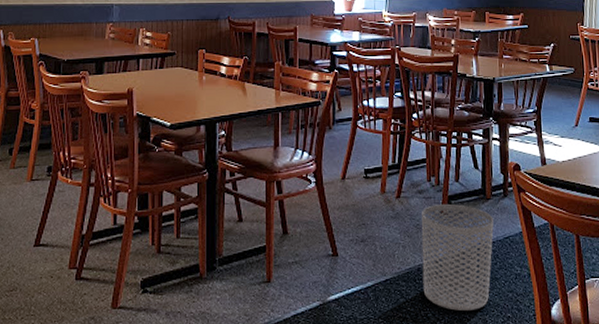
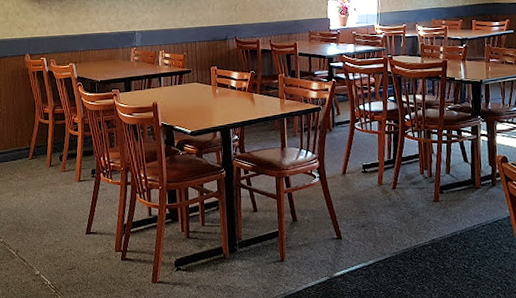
waste bin: present [421,204,494,312] -> none [415,193,483,285]

